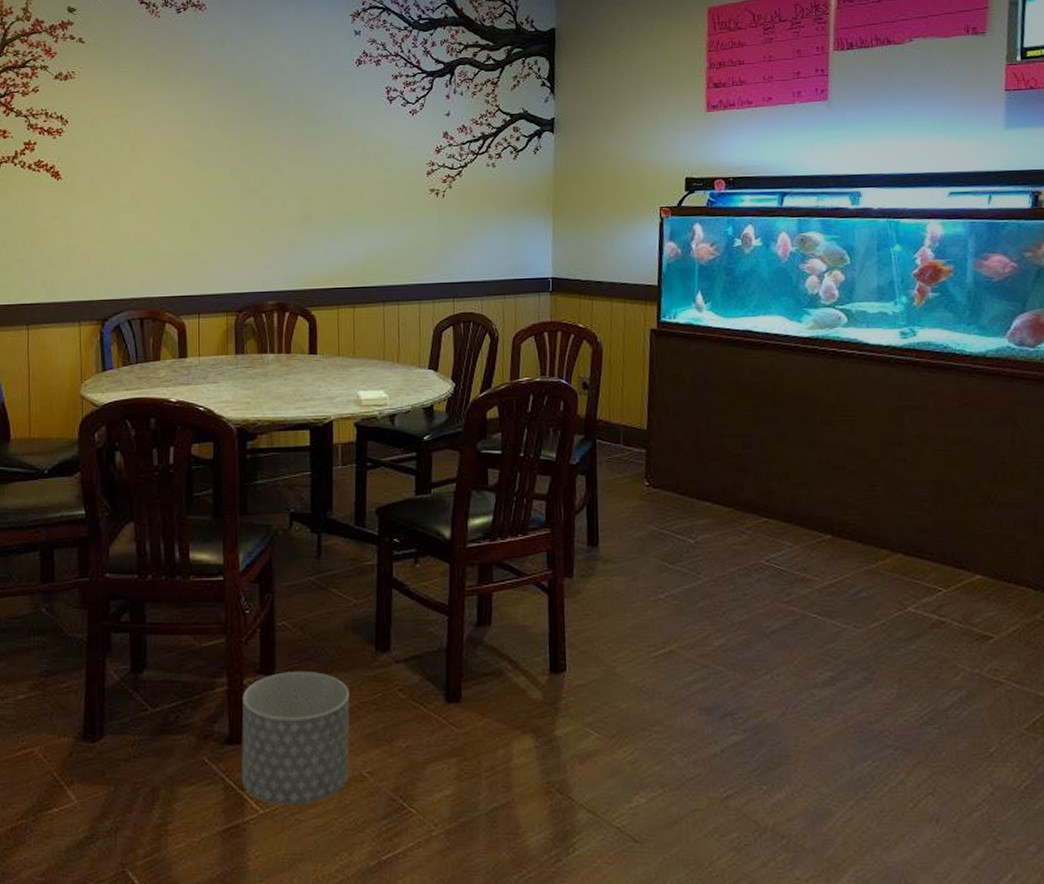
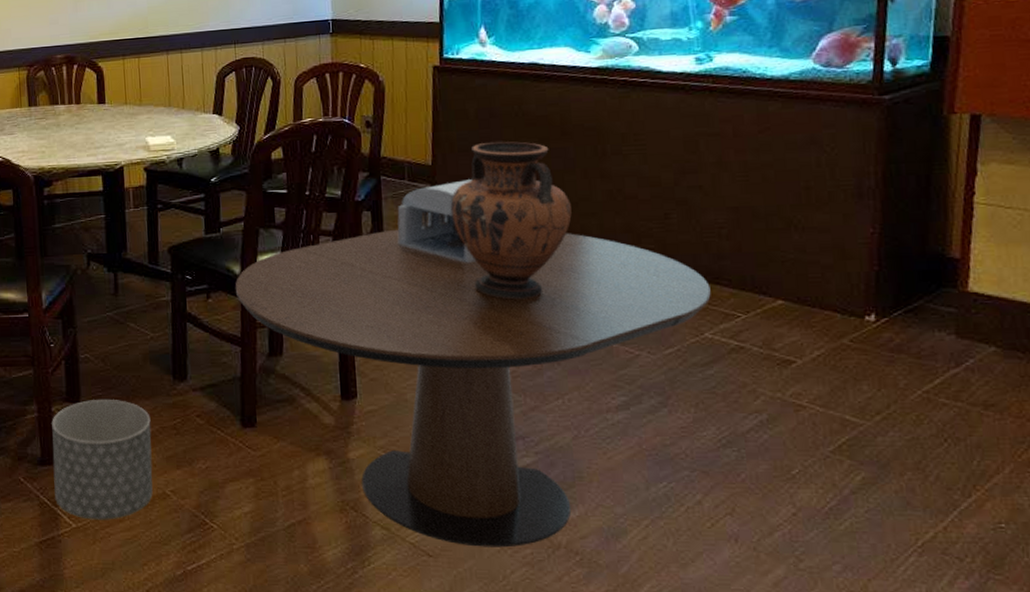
dining table: none [444,494,914,831] -> present [235,229,711,548]
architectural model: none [611,445,688,531] -> present [397,179,476,263]
vase: none [664,408,782,570] -> present [450,141,572,300]

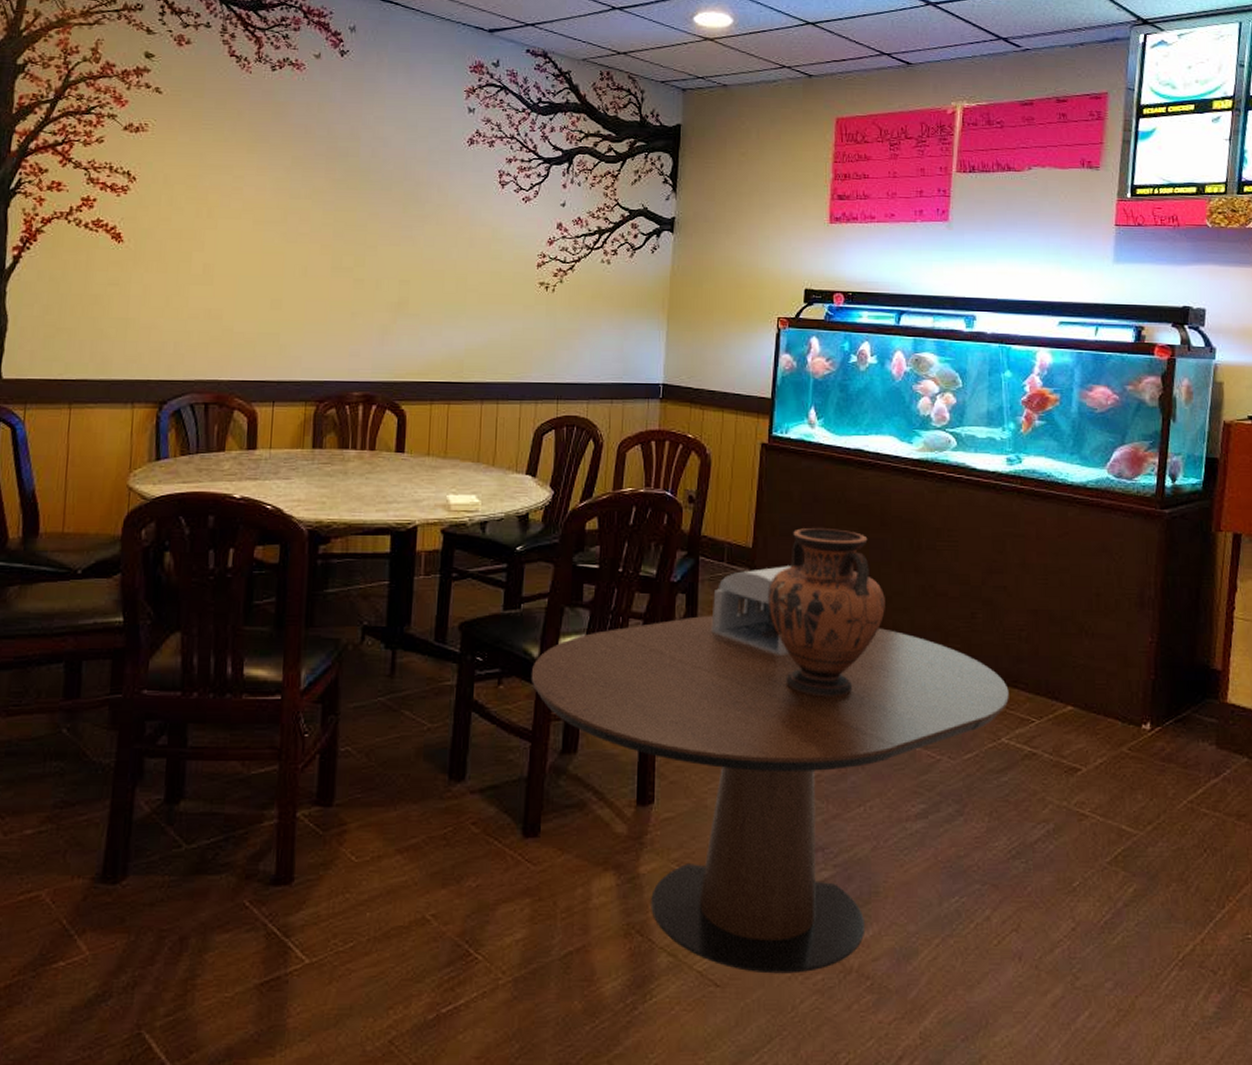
planter: present [52,400,153,520] -> none [287,803,417,953]

